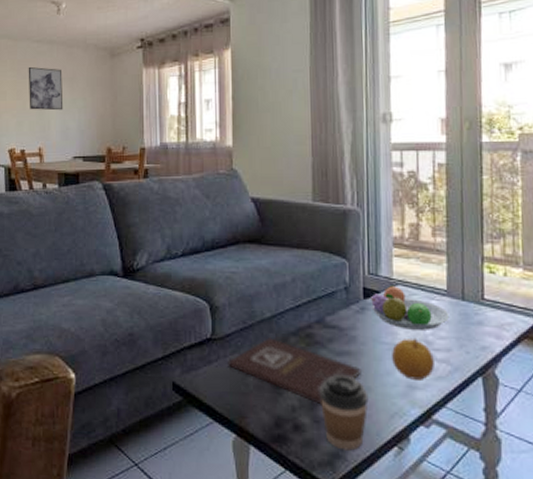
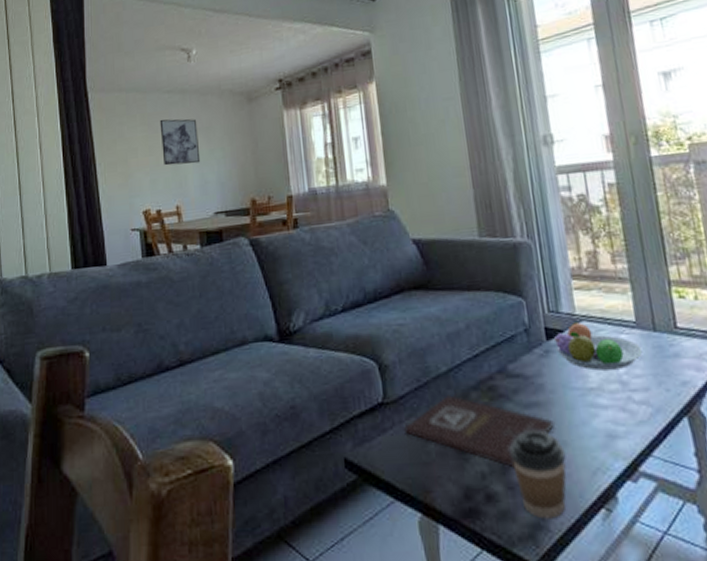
fruit: present [392,338,434,380] -> none [584,379,634,428]

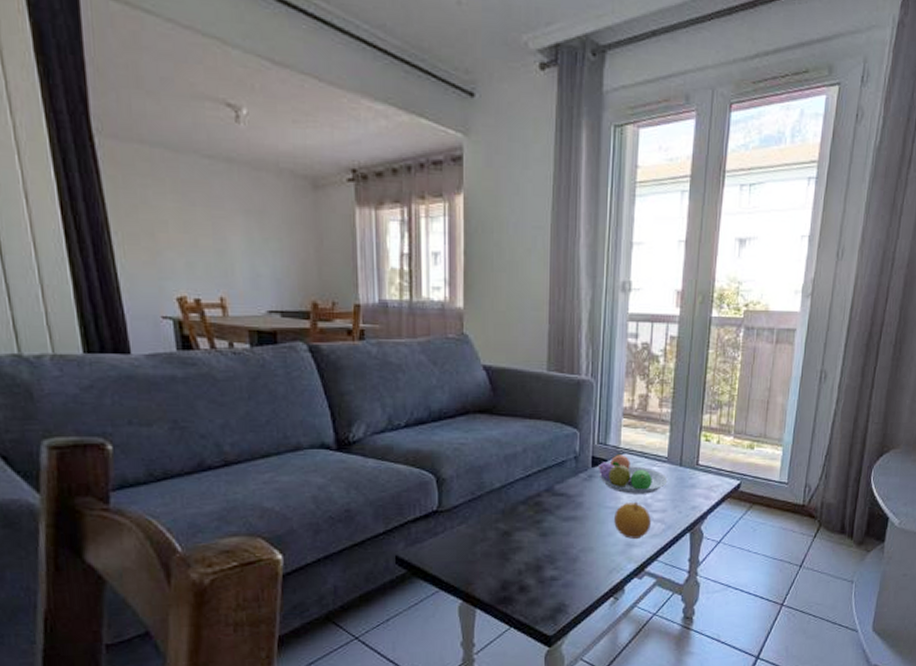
wall art: present [159,118,201,166] -> none [197,190,252,252]
book: present [404,395,555,467] -> none [455,507,586,566]
coffee cup: present [509,430,567,519] -> none [545,539,591,605]
fruit: none [584,379,634,428] -> present [614,501,651,539]

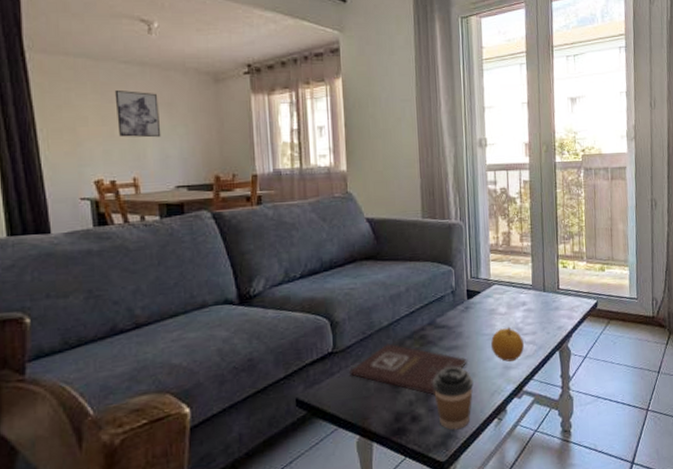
wall art: none [197,190,252,252] -> present [114,89,161,138]
book: none [455,507,586,566] -> present [349,343,467,395]
coffee cup: none [545,539,591,605] -> present [432,366,474,430]
fruit bowl: present [598,453,668,494] -> none [473,285,535,321]

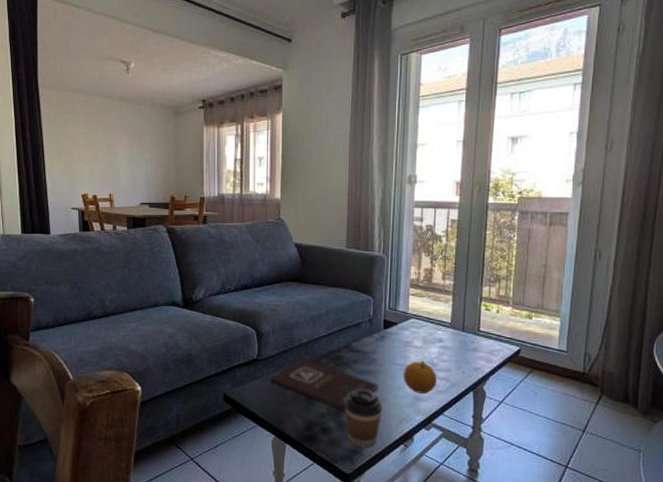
wall art: present [114,89,161,138] -> none [99,120,132,161]

